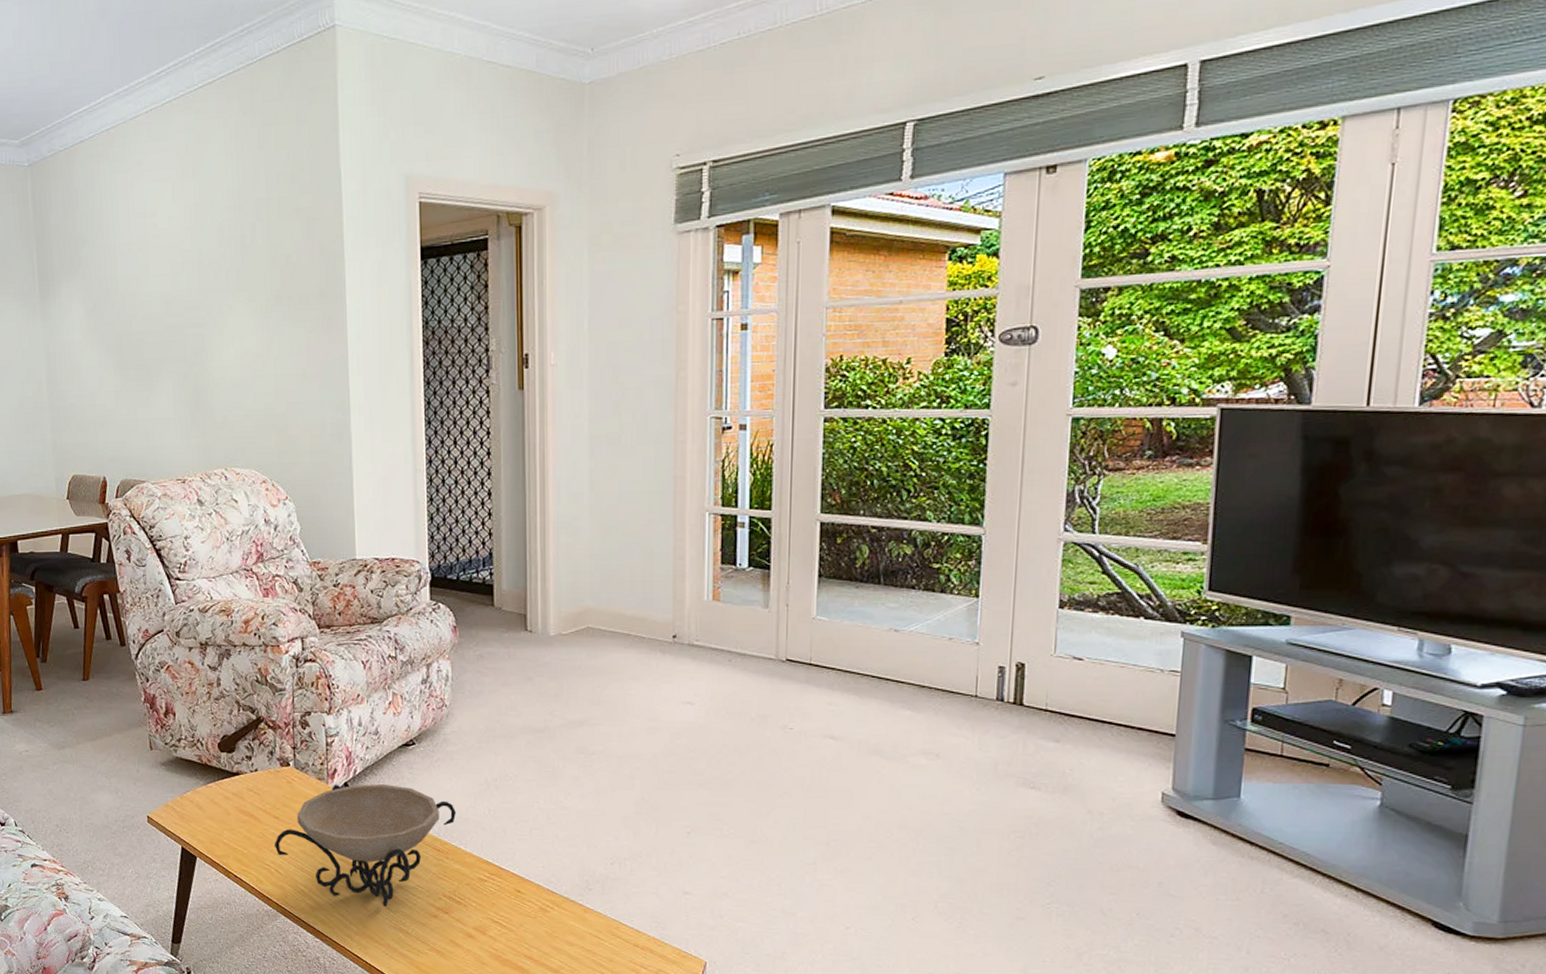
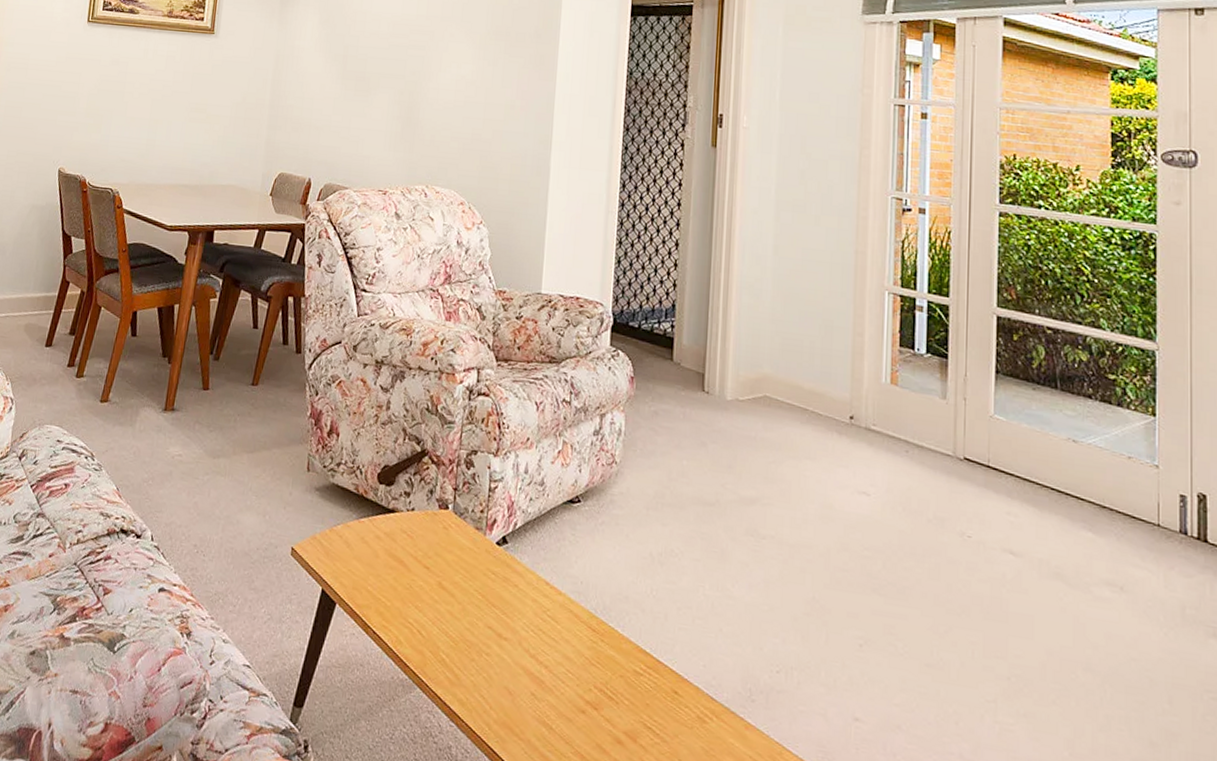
decorative bowl: present [275,784,456,906] -> none [421,536,616,692]

